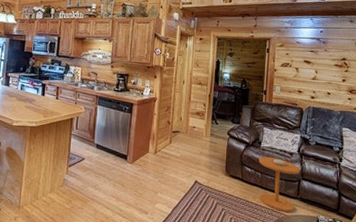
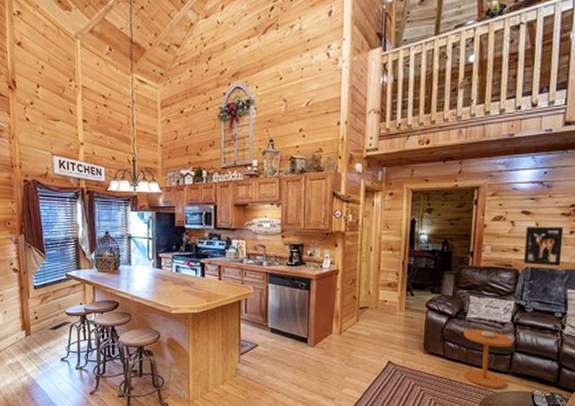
wall art: none [306,73,337,108] -> present [523,227,564,266]

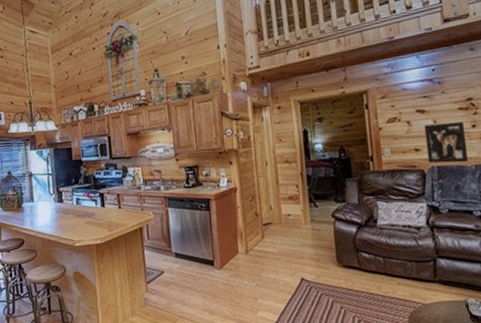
side table: present [463,329,514,390] -> none [377,235,434,301]

